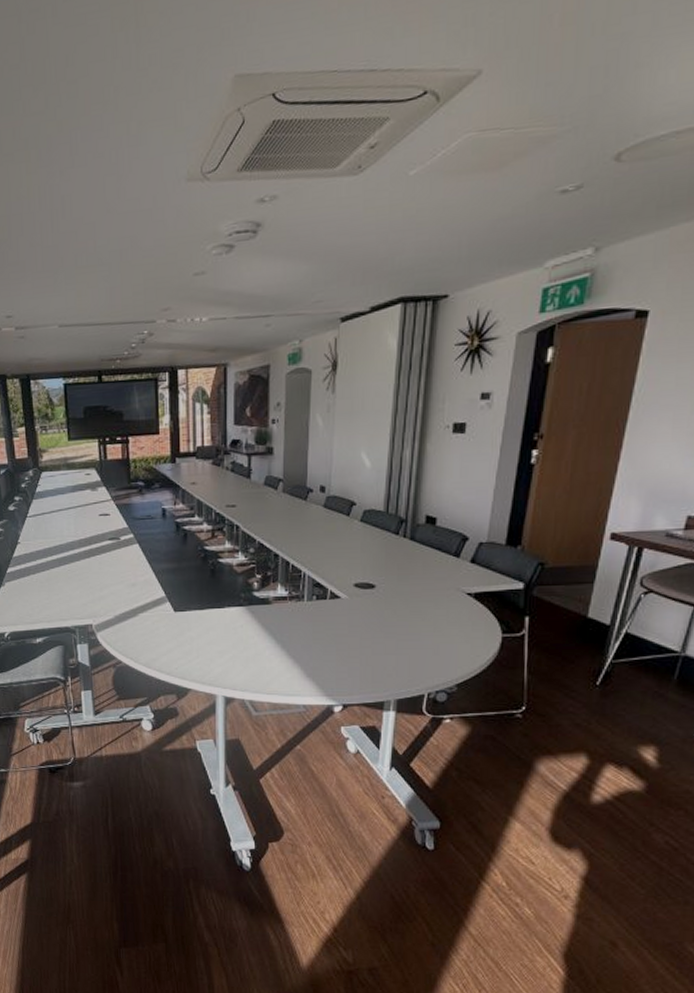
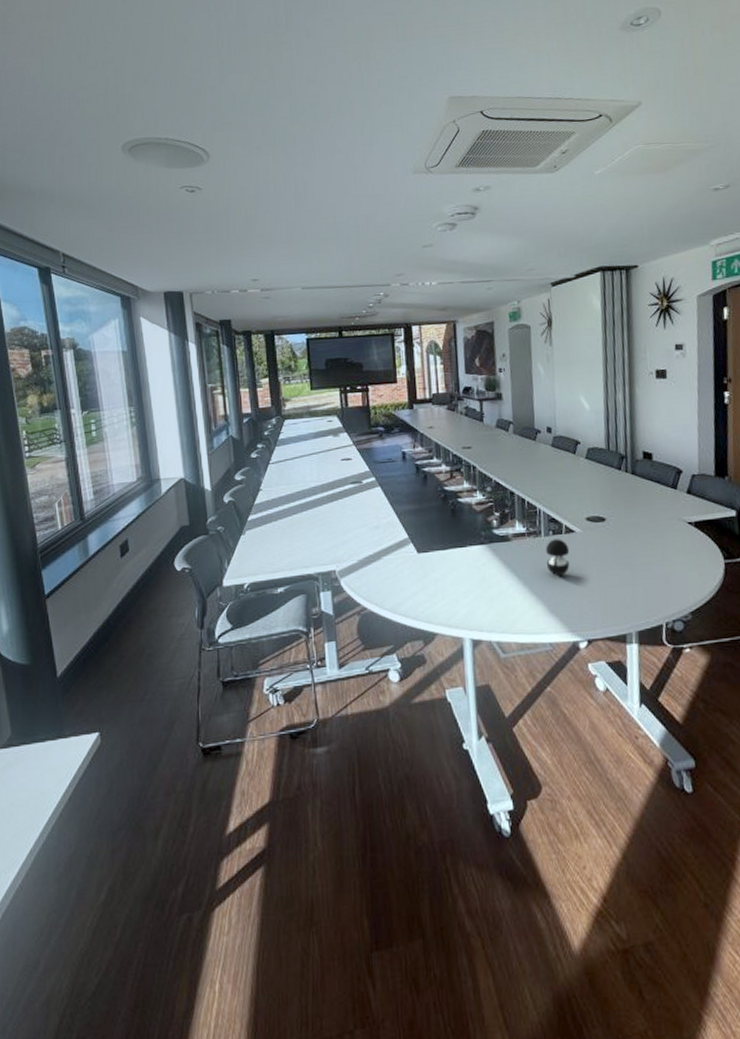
speaker: none [306,604,333,642] -> present [546,539,570,577]

